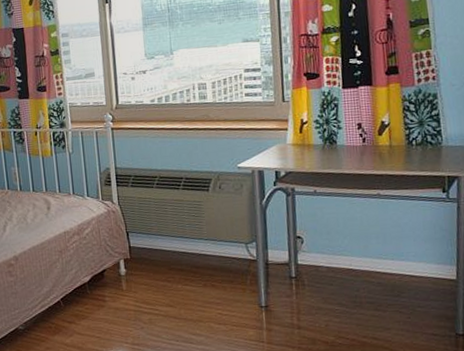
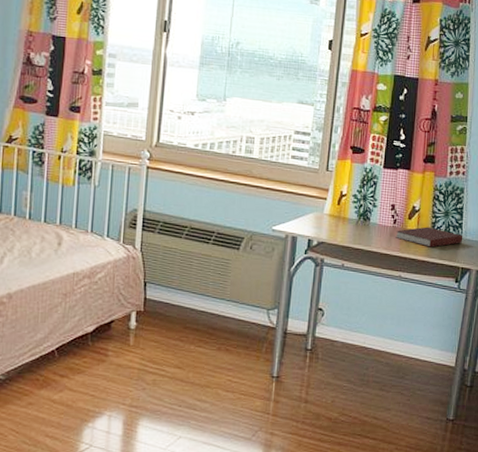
notebook: none [366,139,445,161] -> present [395,227,463,248]

